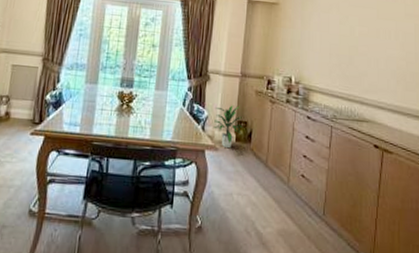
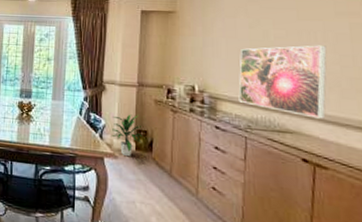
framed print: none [328,42,397,109] -> present [238,45,327,119]

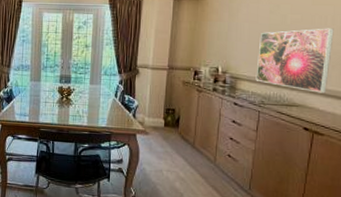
indoor plant: present [111,114,142,157] -> none [143,95,171,133]

